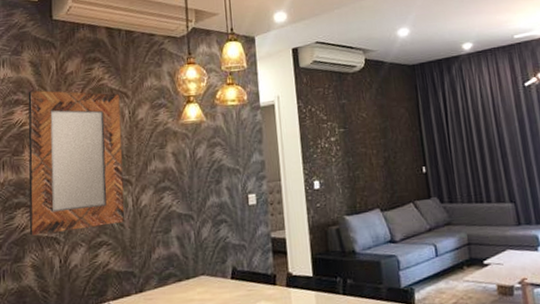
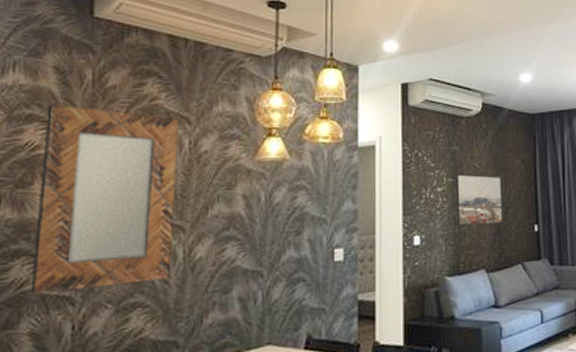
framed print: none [346,123,393,171] -> present [455,174,503,227]

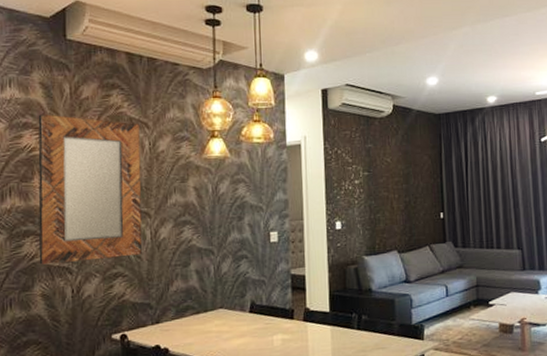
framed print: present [455,174,503,227] -> none [370,168,413,214]

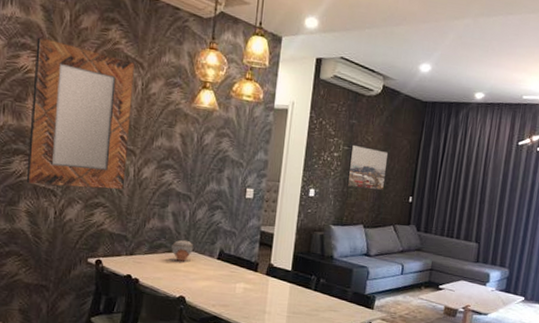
jar: none [199,297,223,321] -> present [171,240,194,261]
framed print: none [370,168,413,214] -> present [346,144,389,191]

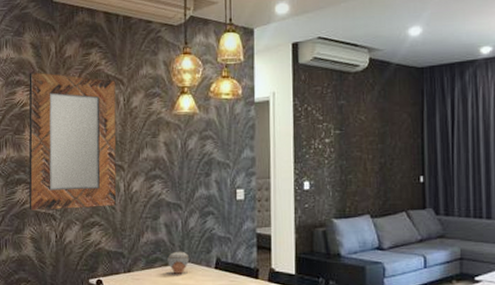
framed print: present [346,144,389,191] -> none [342,126,389,175]

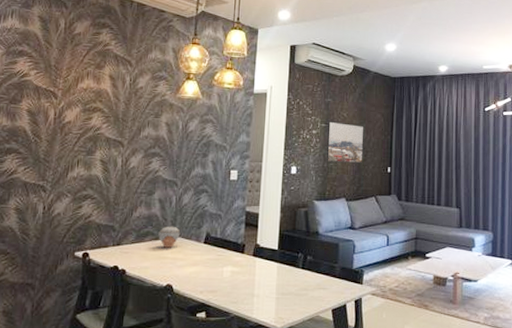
home mirror: present [28,72,117,211] -> none [17,44,123,181]
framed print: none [342,126,389,175] -> present [326,121,364,164]

